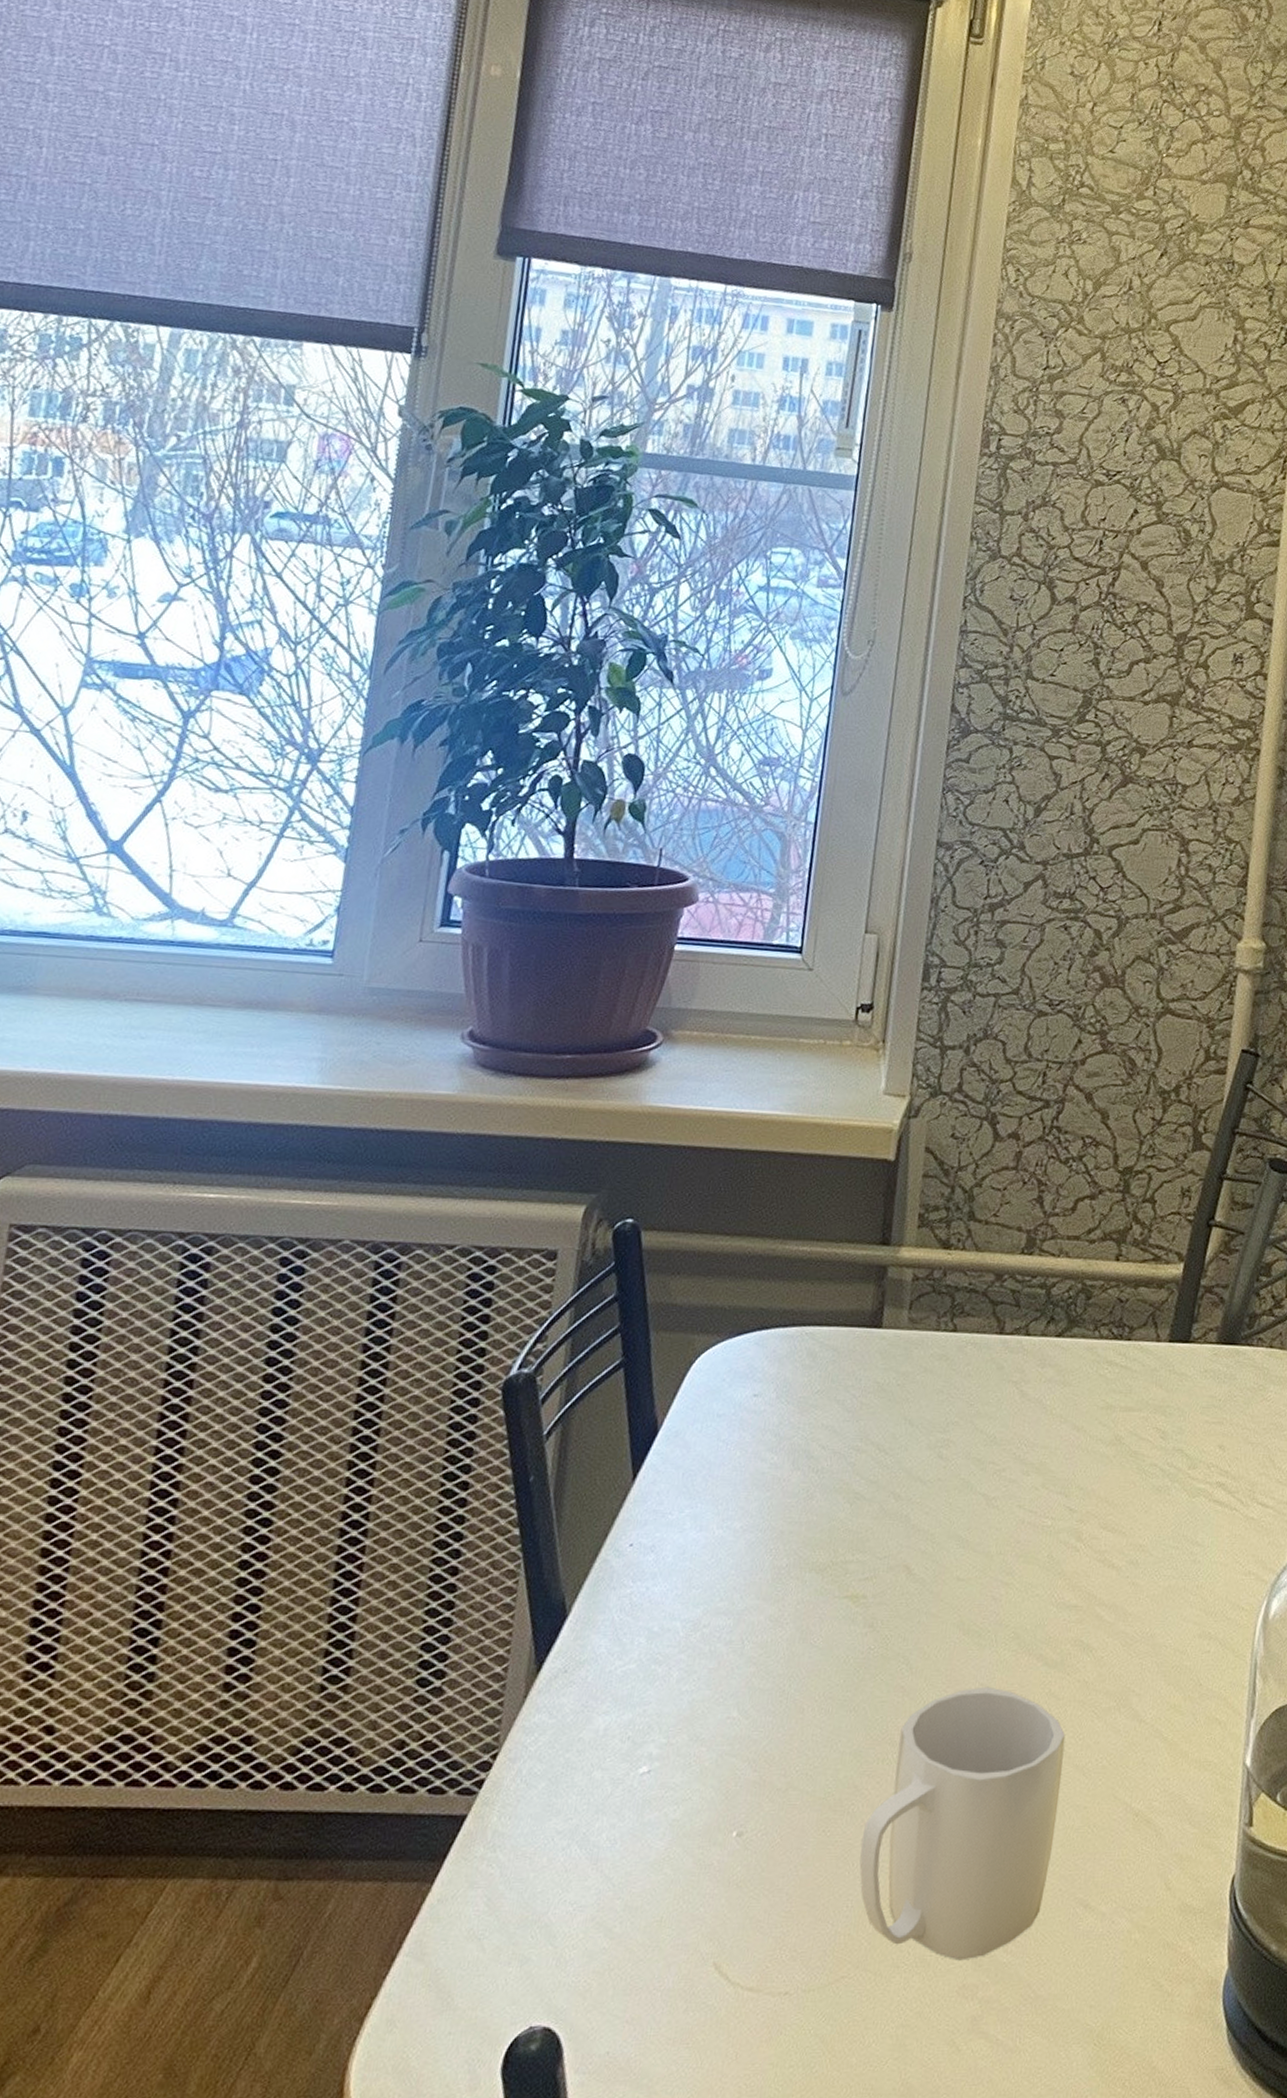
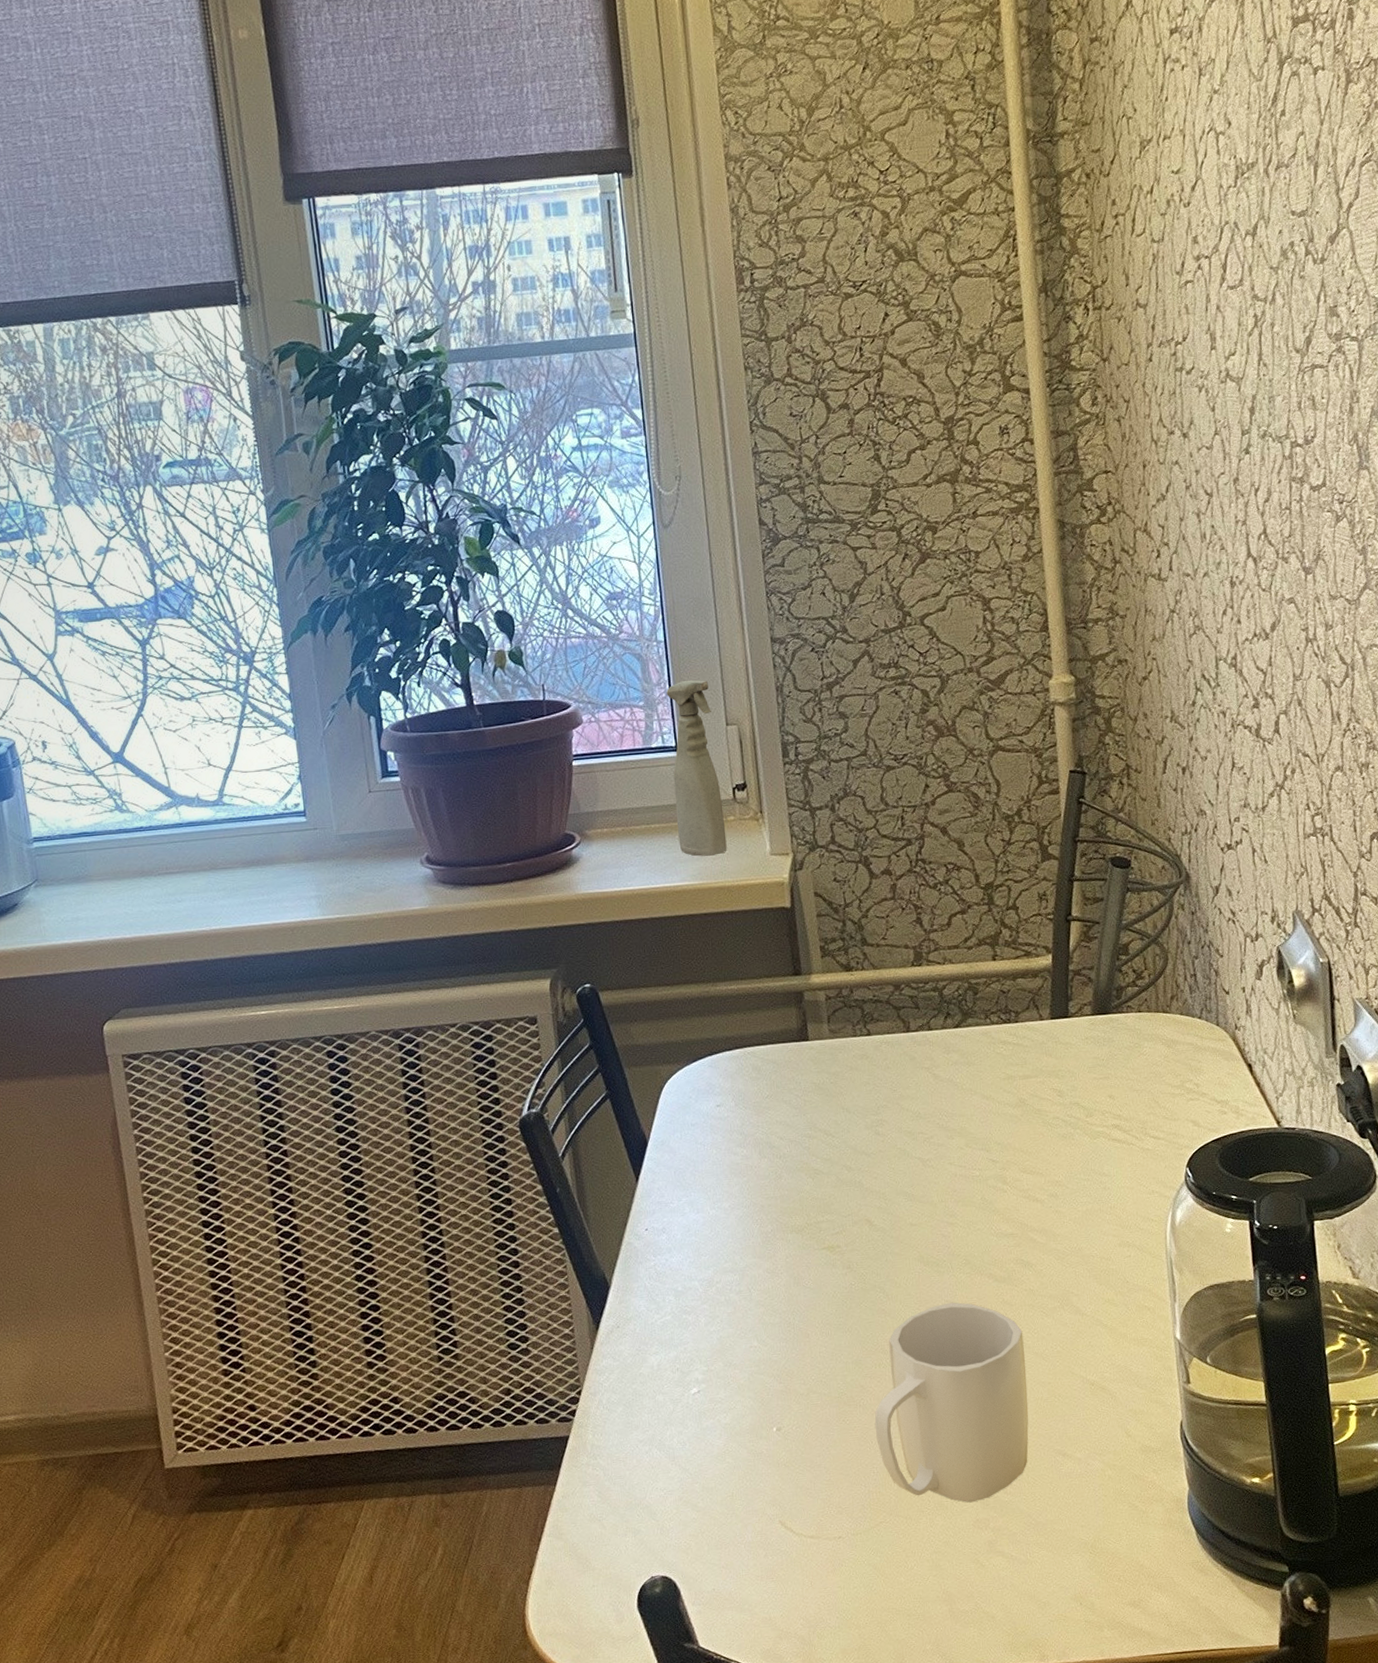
spray bottle: none [778,872,855,1085] -> present [666,679,727,857]

